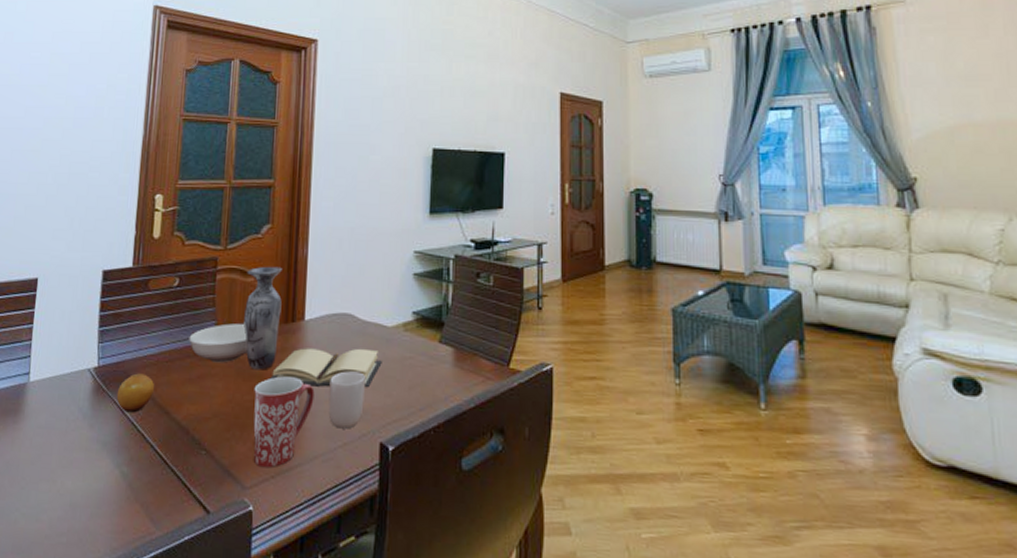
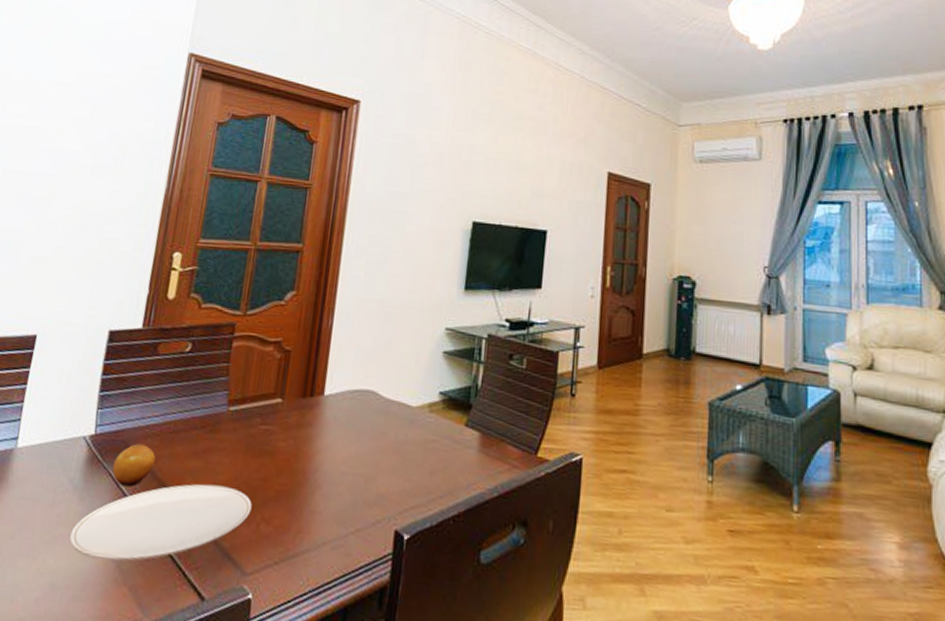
plate: none [84,407,246,481] -> present [69,484,252,562]
bowl: present [189,323,248,363] -> none [197,394,261,437]
vase: present [243,266,282,370] -> none [257,335,304,447]
mug: present [253,376,315,468] -> none [256,454,329,554]
book: present [269,348,382,388] -> none [280,425,404,471]
cup: present [328,371,366,429] -> none [341,451,385,514]

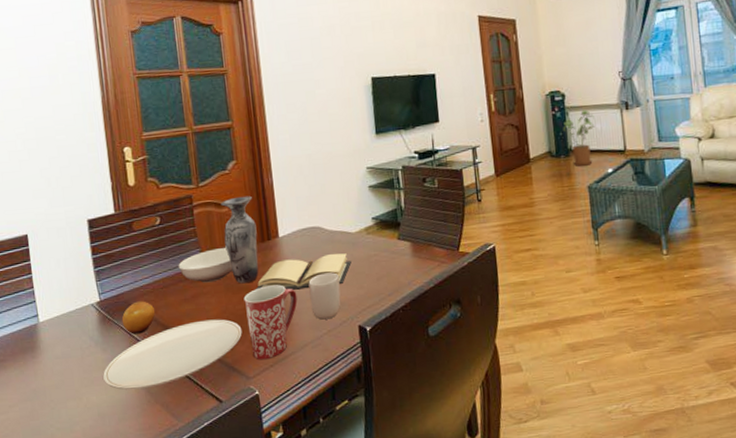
bowl: none [197,394,261,437] -> present [178,248,233,283]
mug: none [256,454,329,554] -> present [243,285,298,360]
vase: none [257,335,304,447] -> present [221,195,259,284]
book: none [280,425,404,471] -> present [255,253,351,290]
cup: none [341,451,385,514] -> present [308,272,341,320]
house plant: none [687,305,728,377] -> present [563,109,595,168]

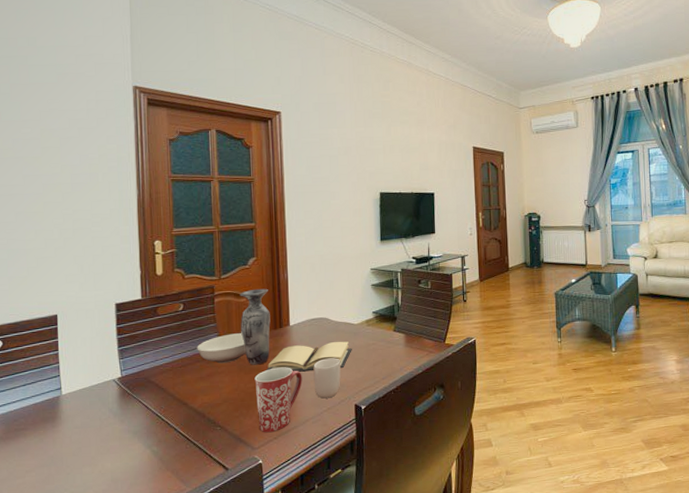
plate: present [103,319,242,390] -> none [119,396,251,458]
fruit: present [121,301,156,335] -> none [140,378,173,408]
house plant: present [563,109,595,168] -> none [537,229,563,277]

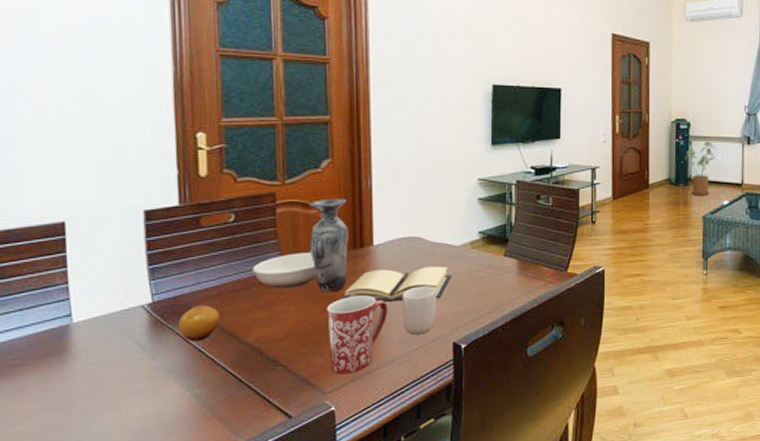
fruit: none [140,378,173,408] -> present [178,305,221,341]
house plant: none [537,229,563,277] -> present [685,140,716,197]

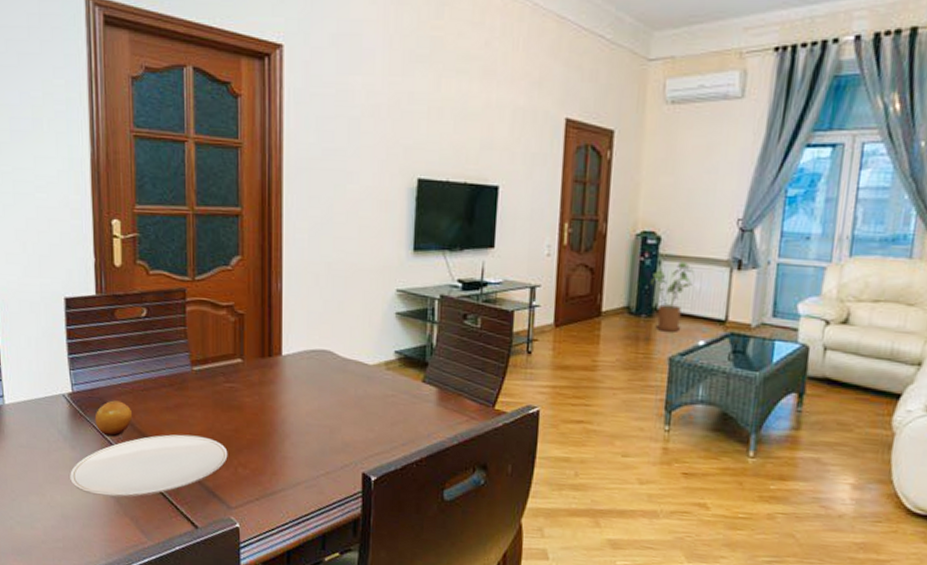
plate: none [149,329,322,402] -> present [70,434,228,498]
bowl: present [252,253,317,289] -> none [163,356,225,394]
vase: present [309,198,349,292] -> none [218,299,257,402]
mug: present [327,295,388,375] -> none [233,408,295,492]
book: present [341,266,452,302] -> none [248,382,363,423]
cup: present [402,286,438,335] -> none [310,406,348,460]

